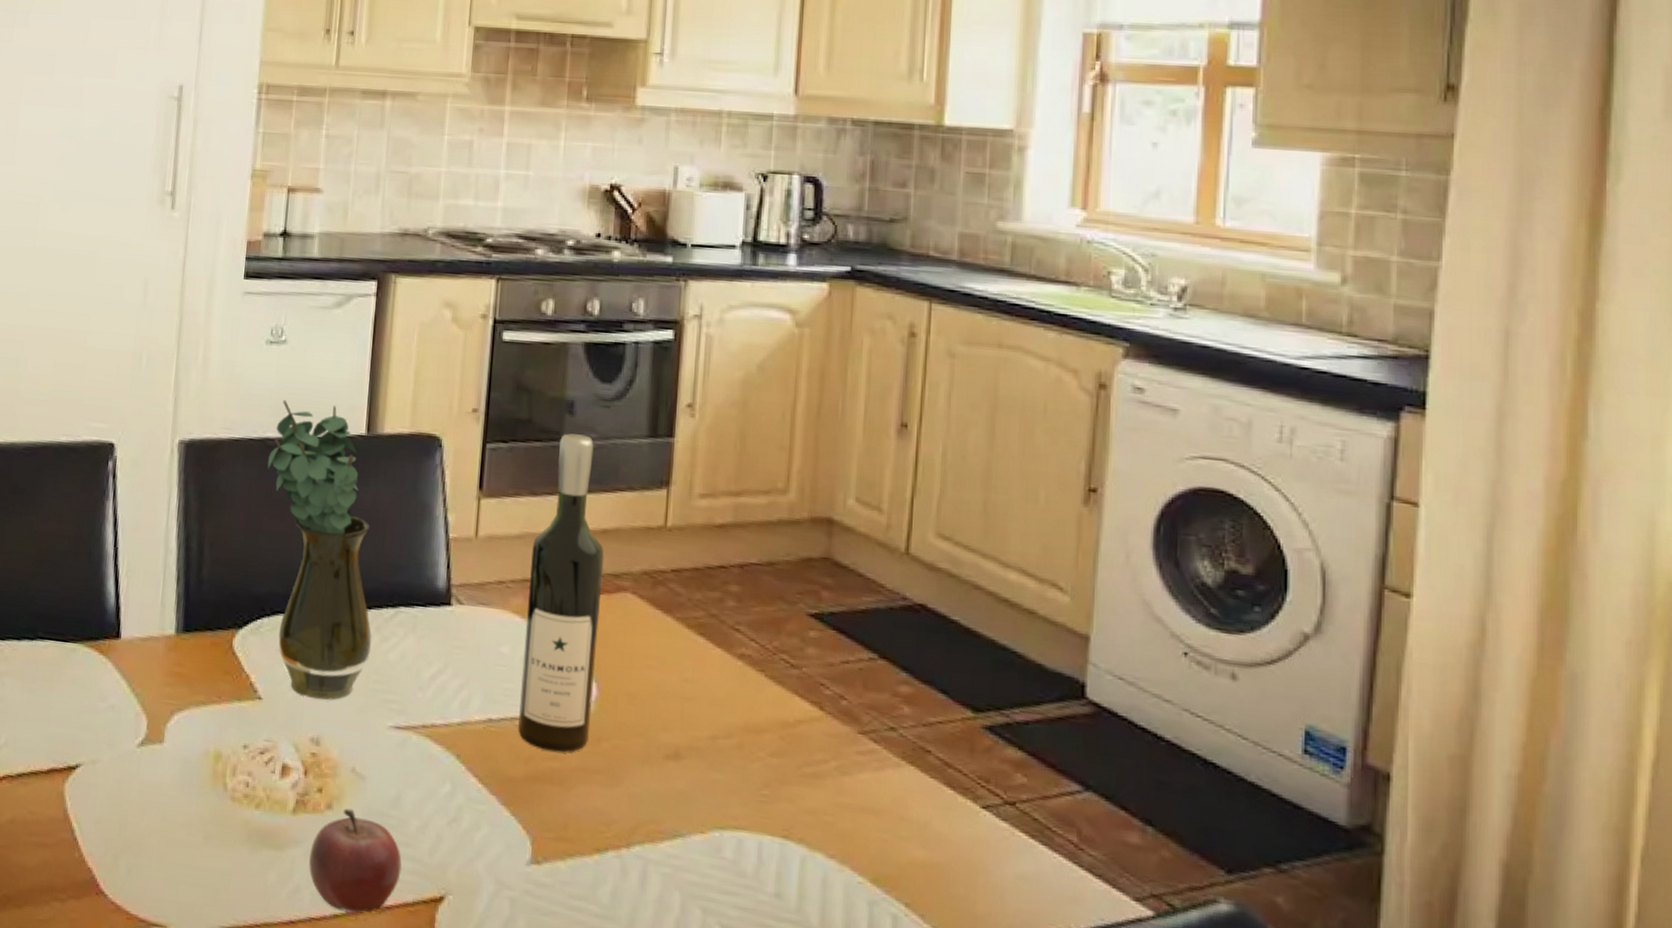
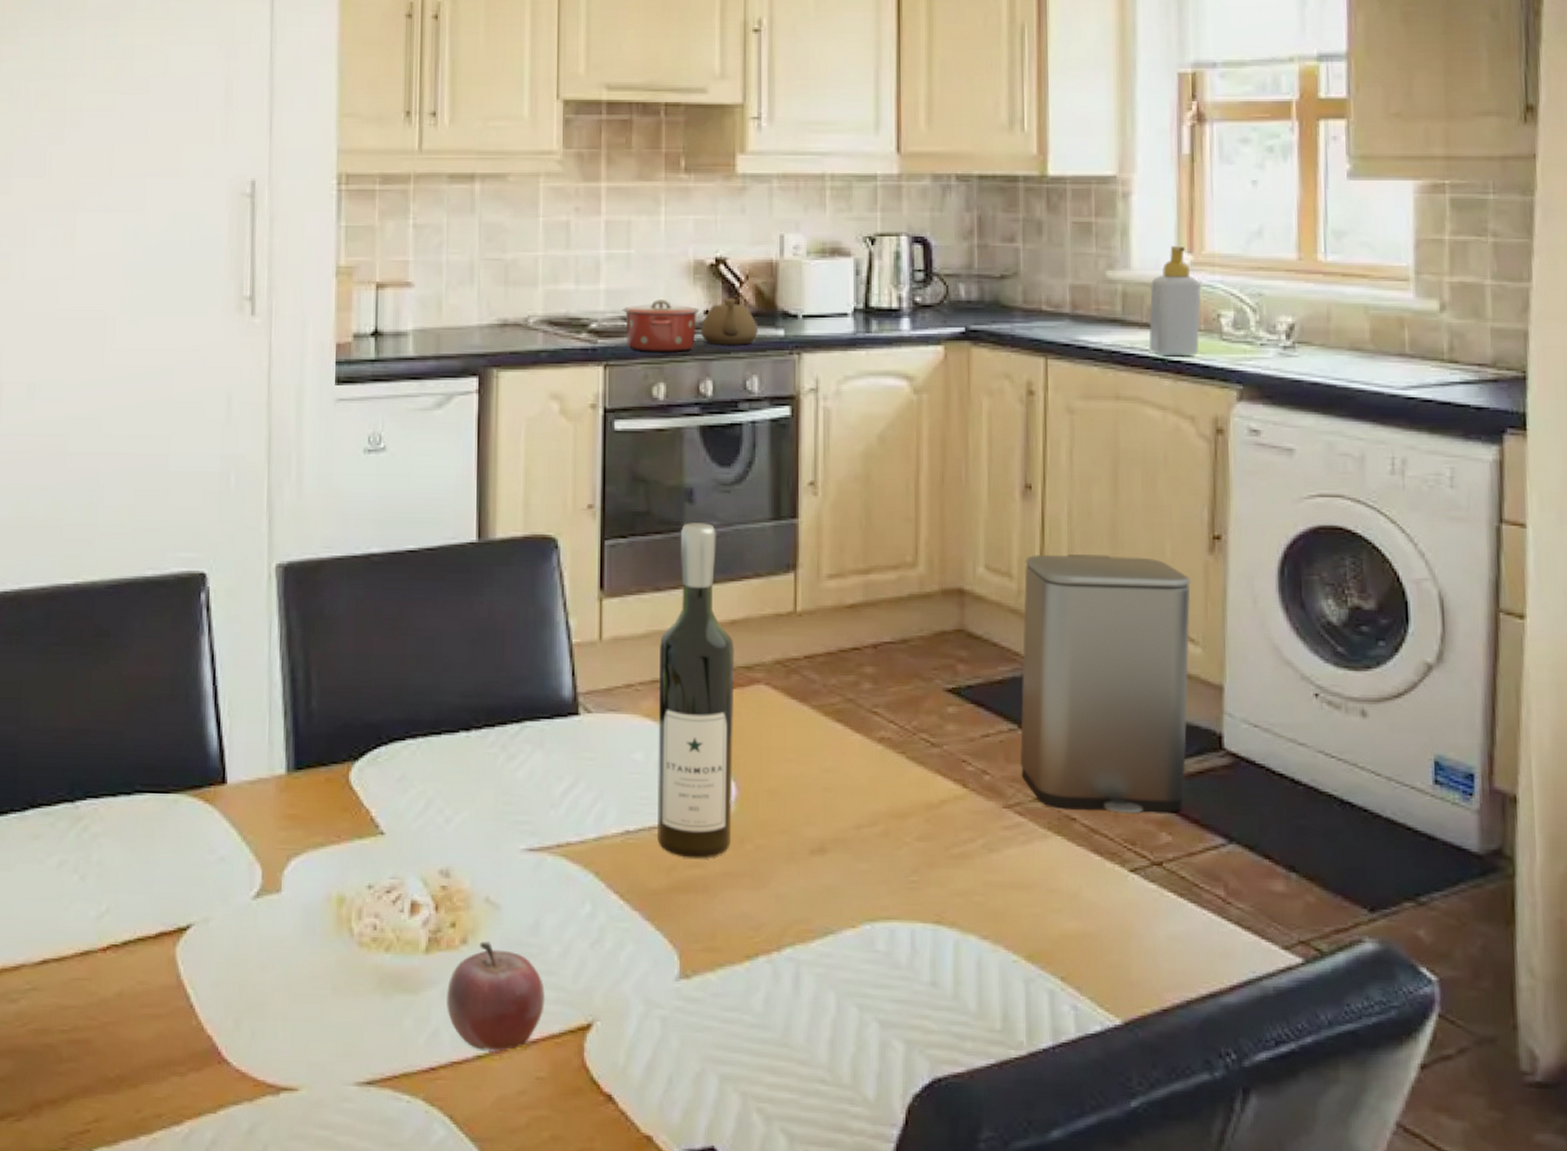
vase: present [267,400,372,700] -> none [374,511,498,829]
casserole: none [517,220,592,271] -> present [622,300,700,352]
teapot: none [591,223,647,269] -> present [701,298,758,346]
pedal bin: none [878,492,1063,755] -> present [1020,553,1191,814]
soap bottle: none [1035,201,1094,310] -> present [1149,245,1202,356]

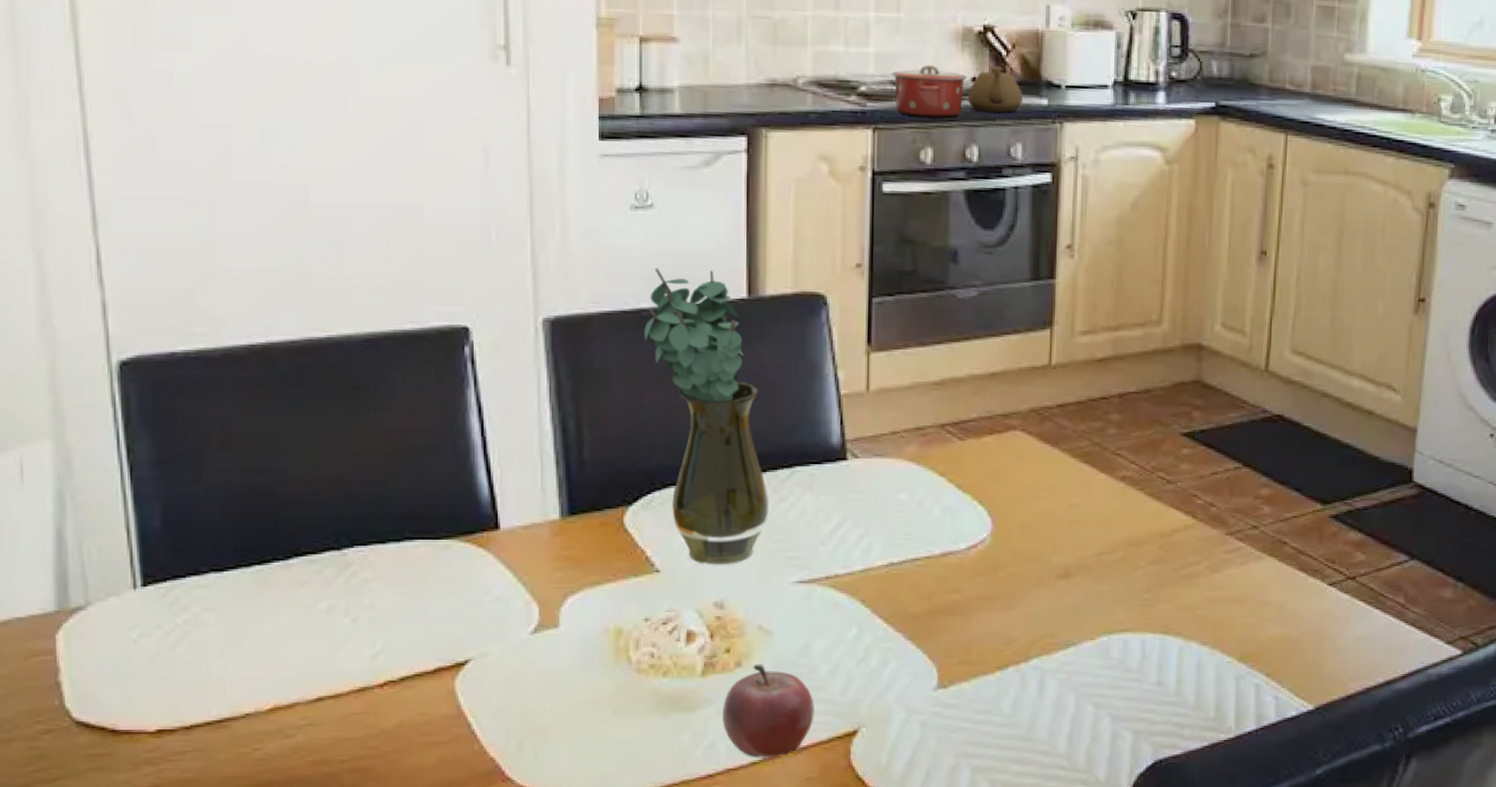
vase: none [374,511,498,829] -> present [644,268,769,565]
bottle: present [656,523,735,858] -> none [919,282,993,585]
pedal bin: present [1020,553,1191,814] -> none [1243,313,1397,537]
soap bottle: present [1149,245,1202,356] -> none [1377,32,1427,136]

